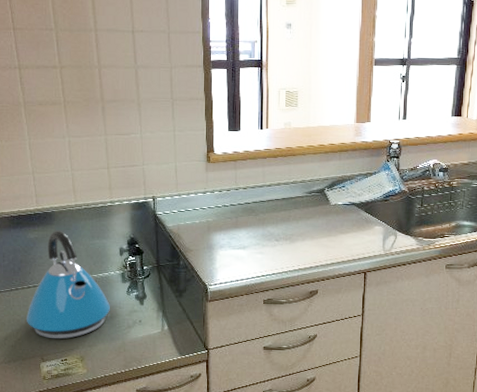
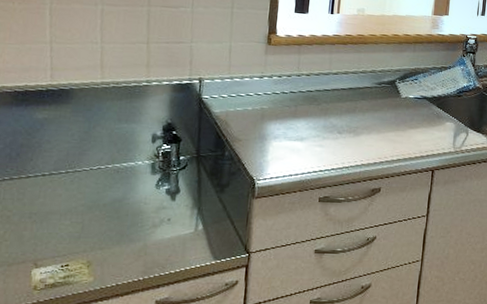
kettle: present [27,231,110,339] -> none [20,111,133,240]

